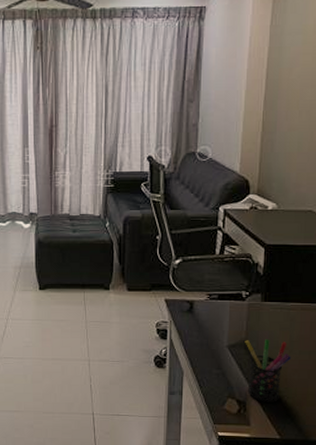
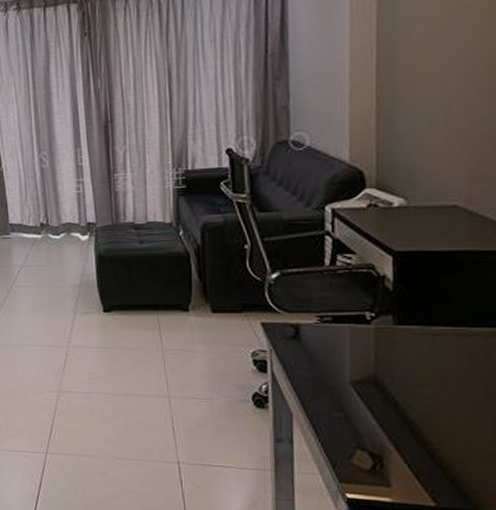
pen holder: present [245,339,291,402] -> none [374,374,443,458]

